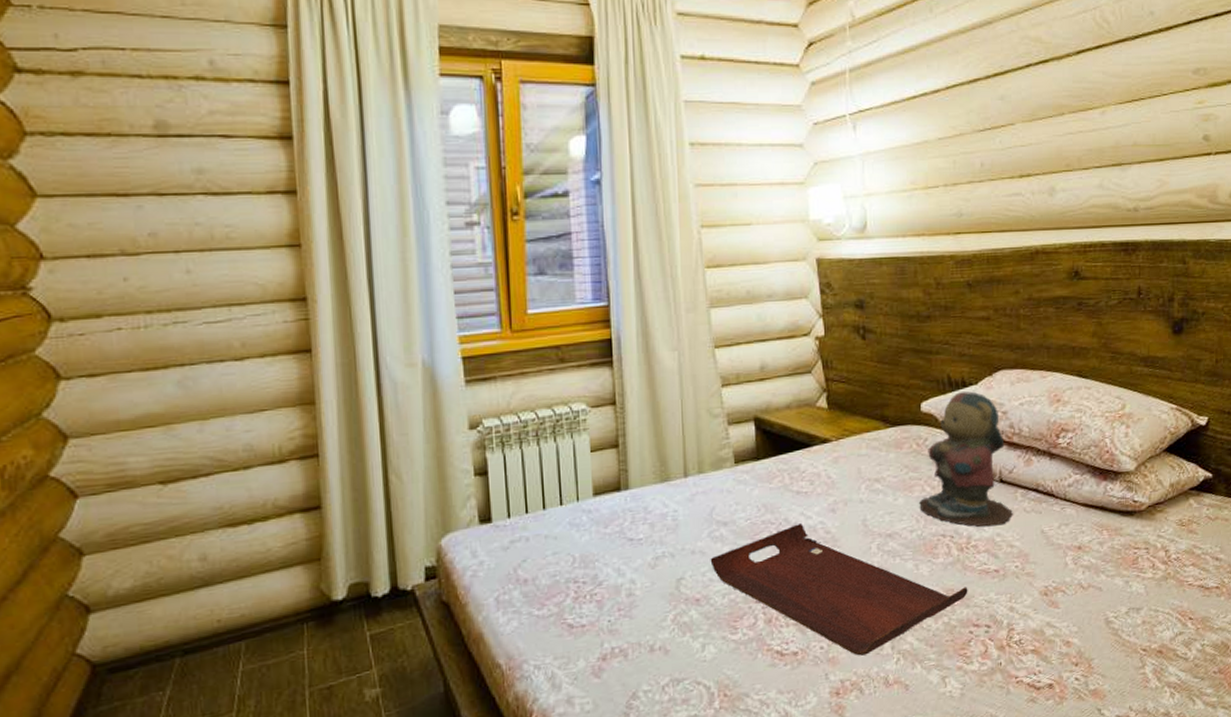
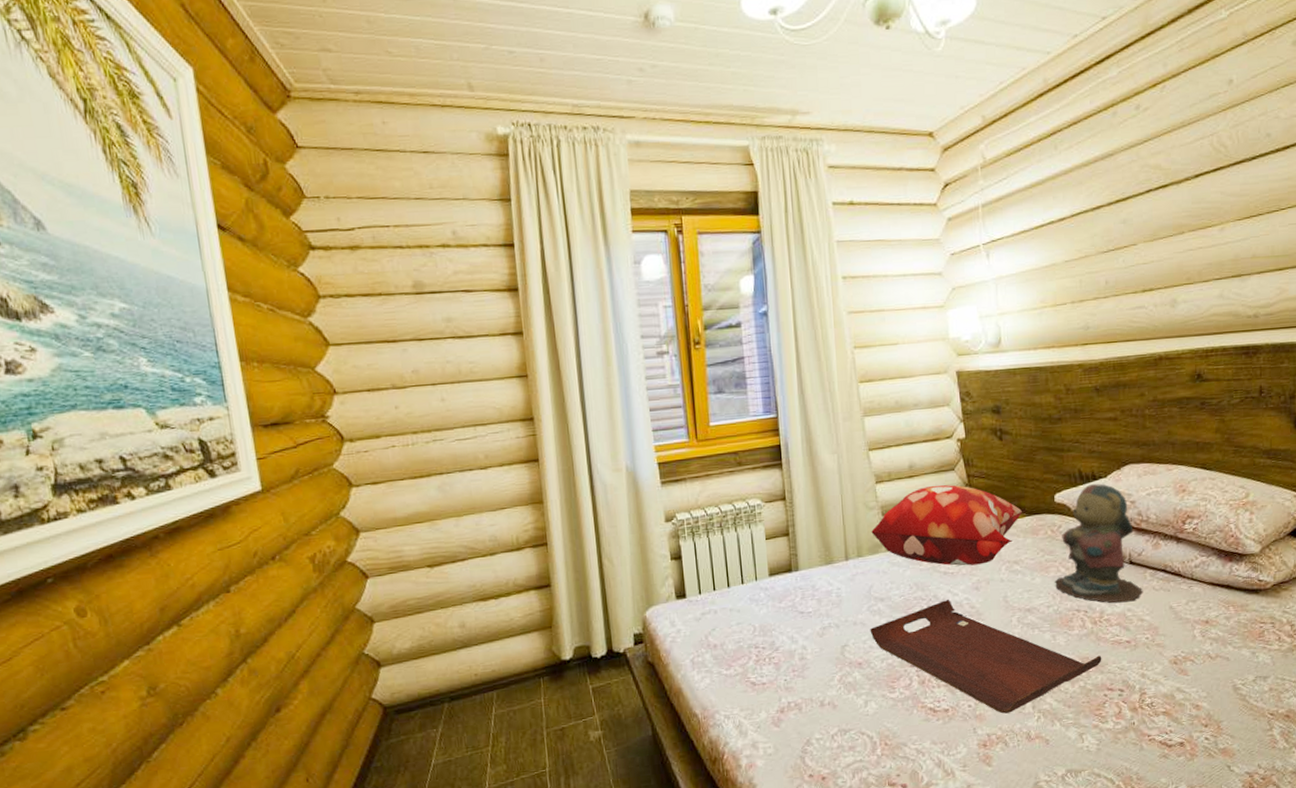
decorative pillow: none [715,389,885,485] -> present [871,485,1022,566]

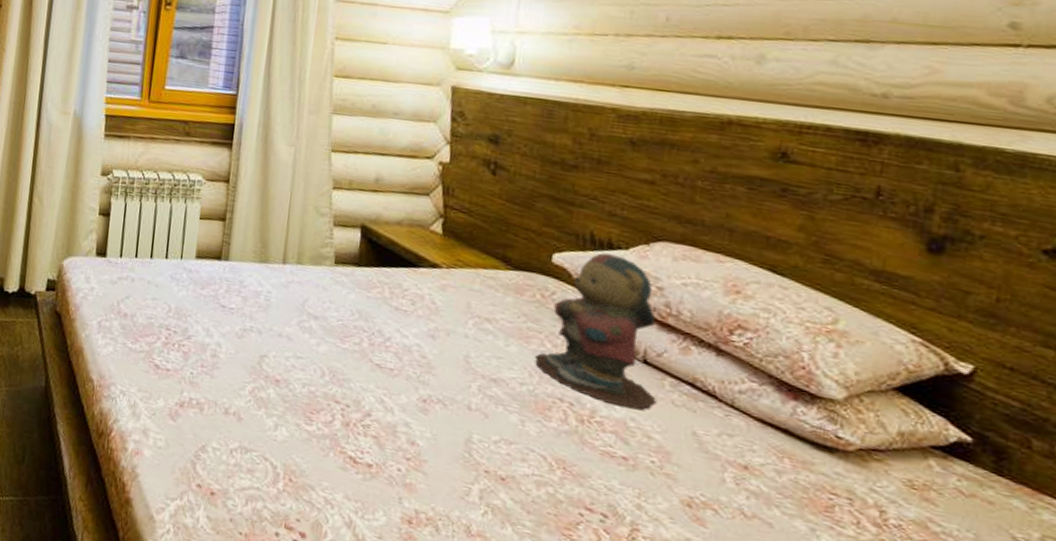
serving tray: present [870,599,1102,714] -> none [295,338,584,495]
decorative pillow: present [871,485,1022,566] -> none [317,206,507,311]

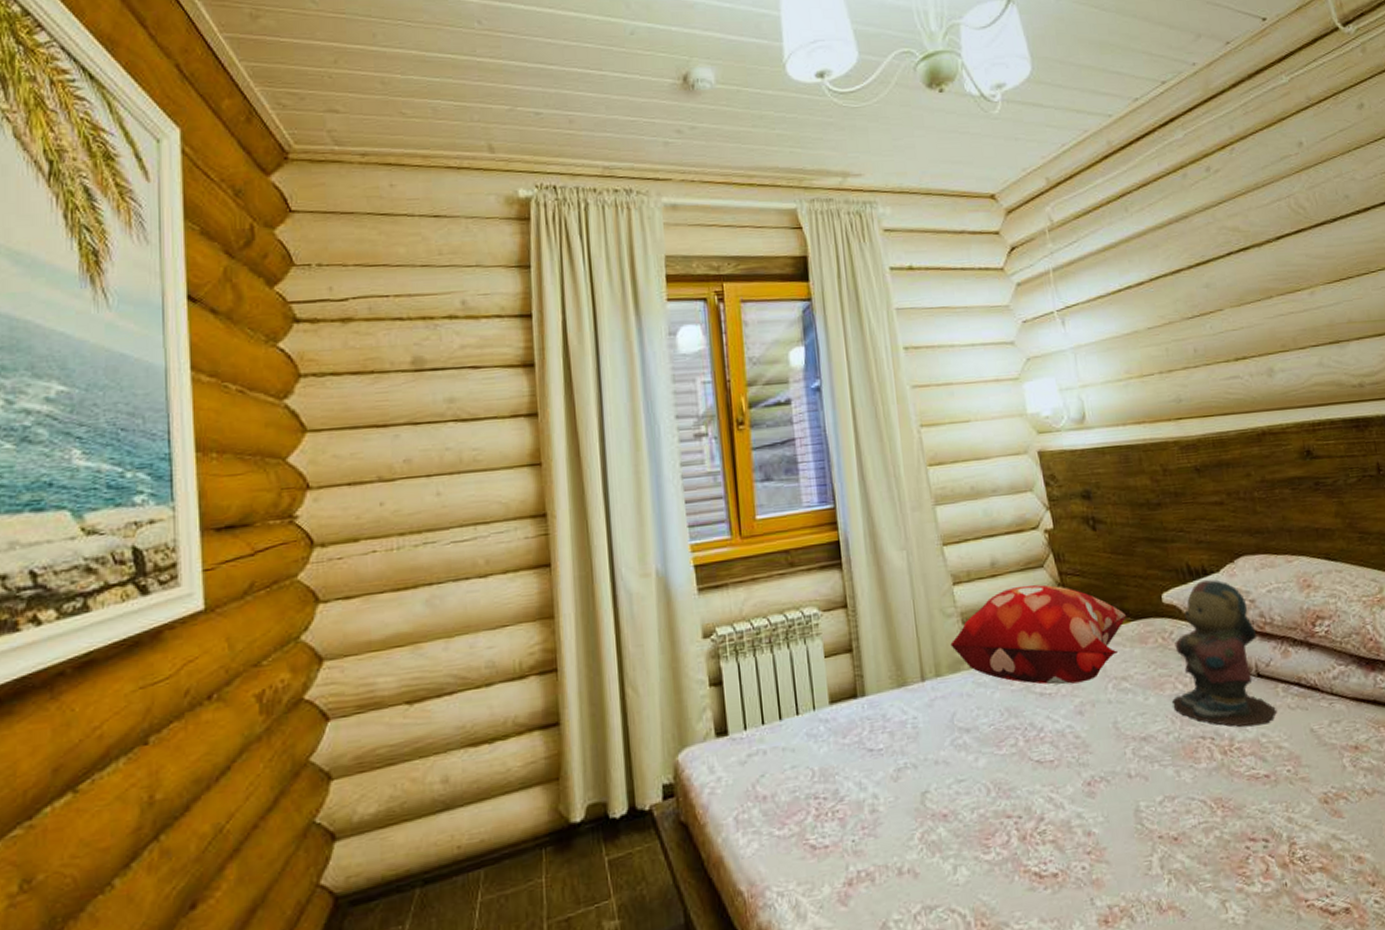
decorative pillow: none [317,206,507,311] -> present [950,585,1126,685]

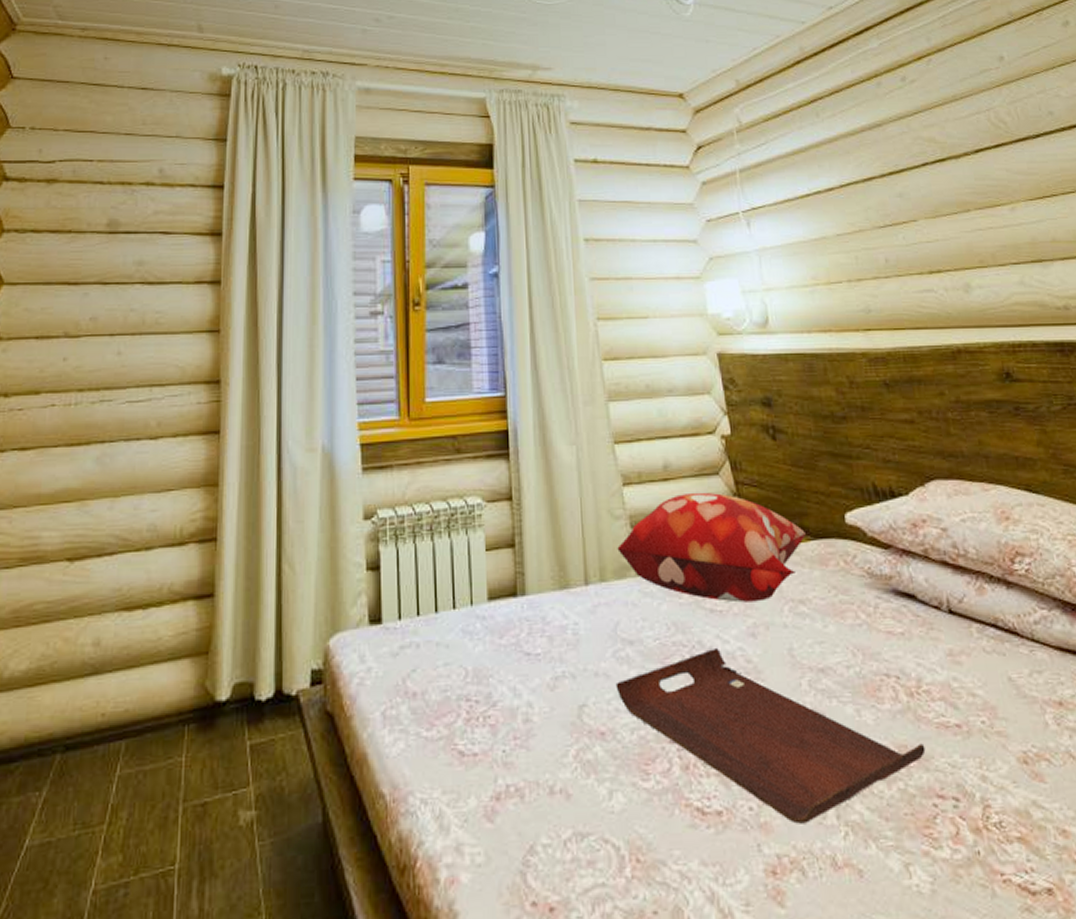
serving tray: none [955,727,1239,877] -> present [615,647,926,824]
teddy bear: present [1171,580,1276,727] -> none [853,503,970,668]

